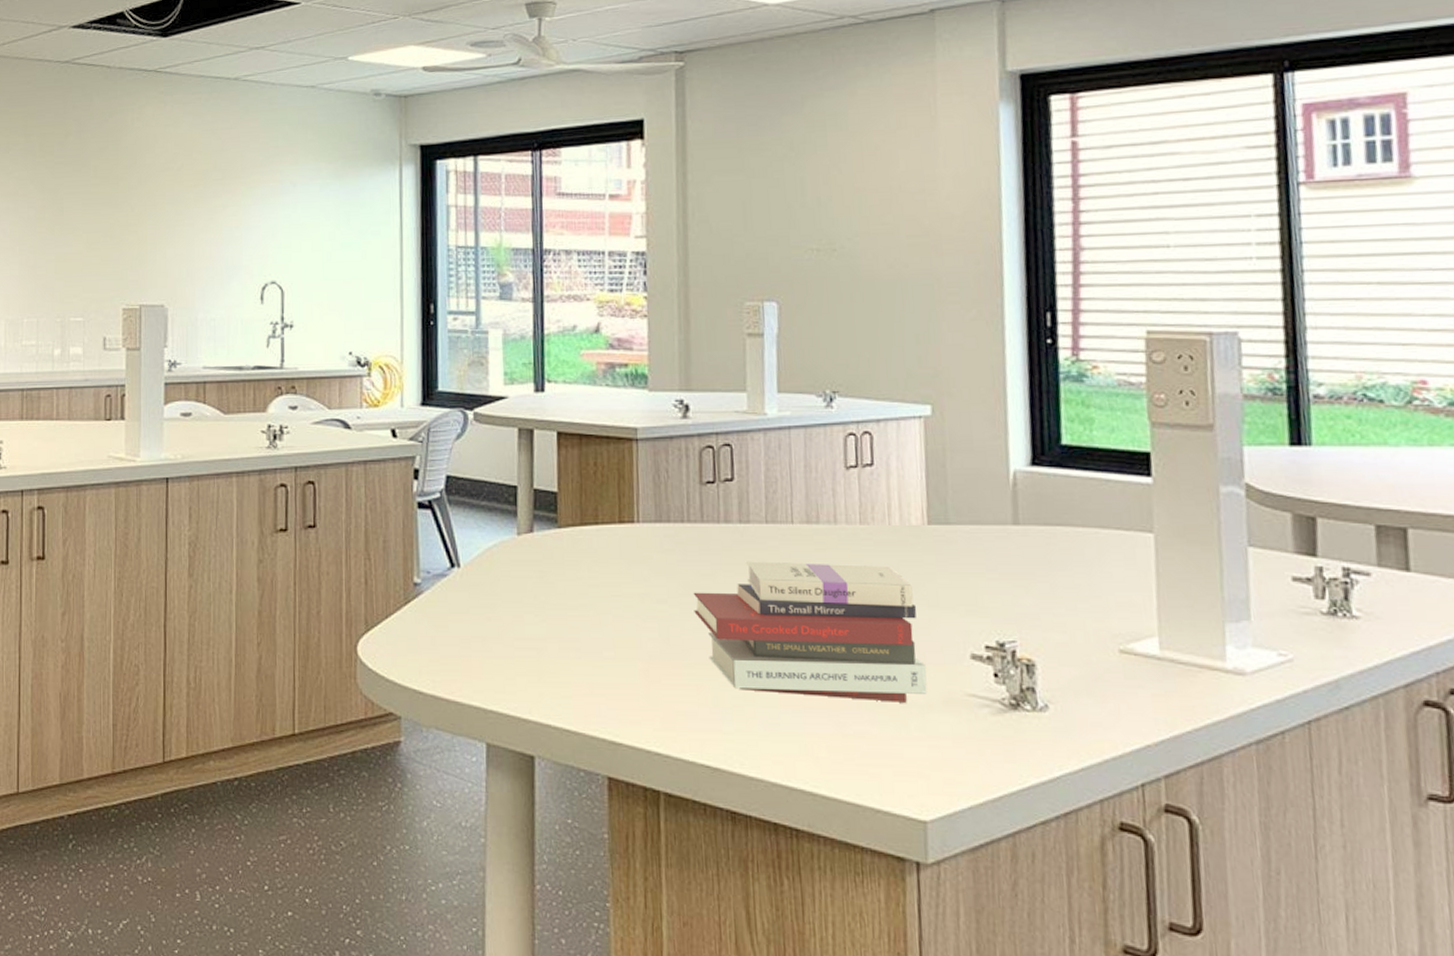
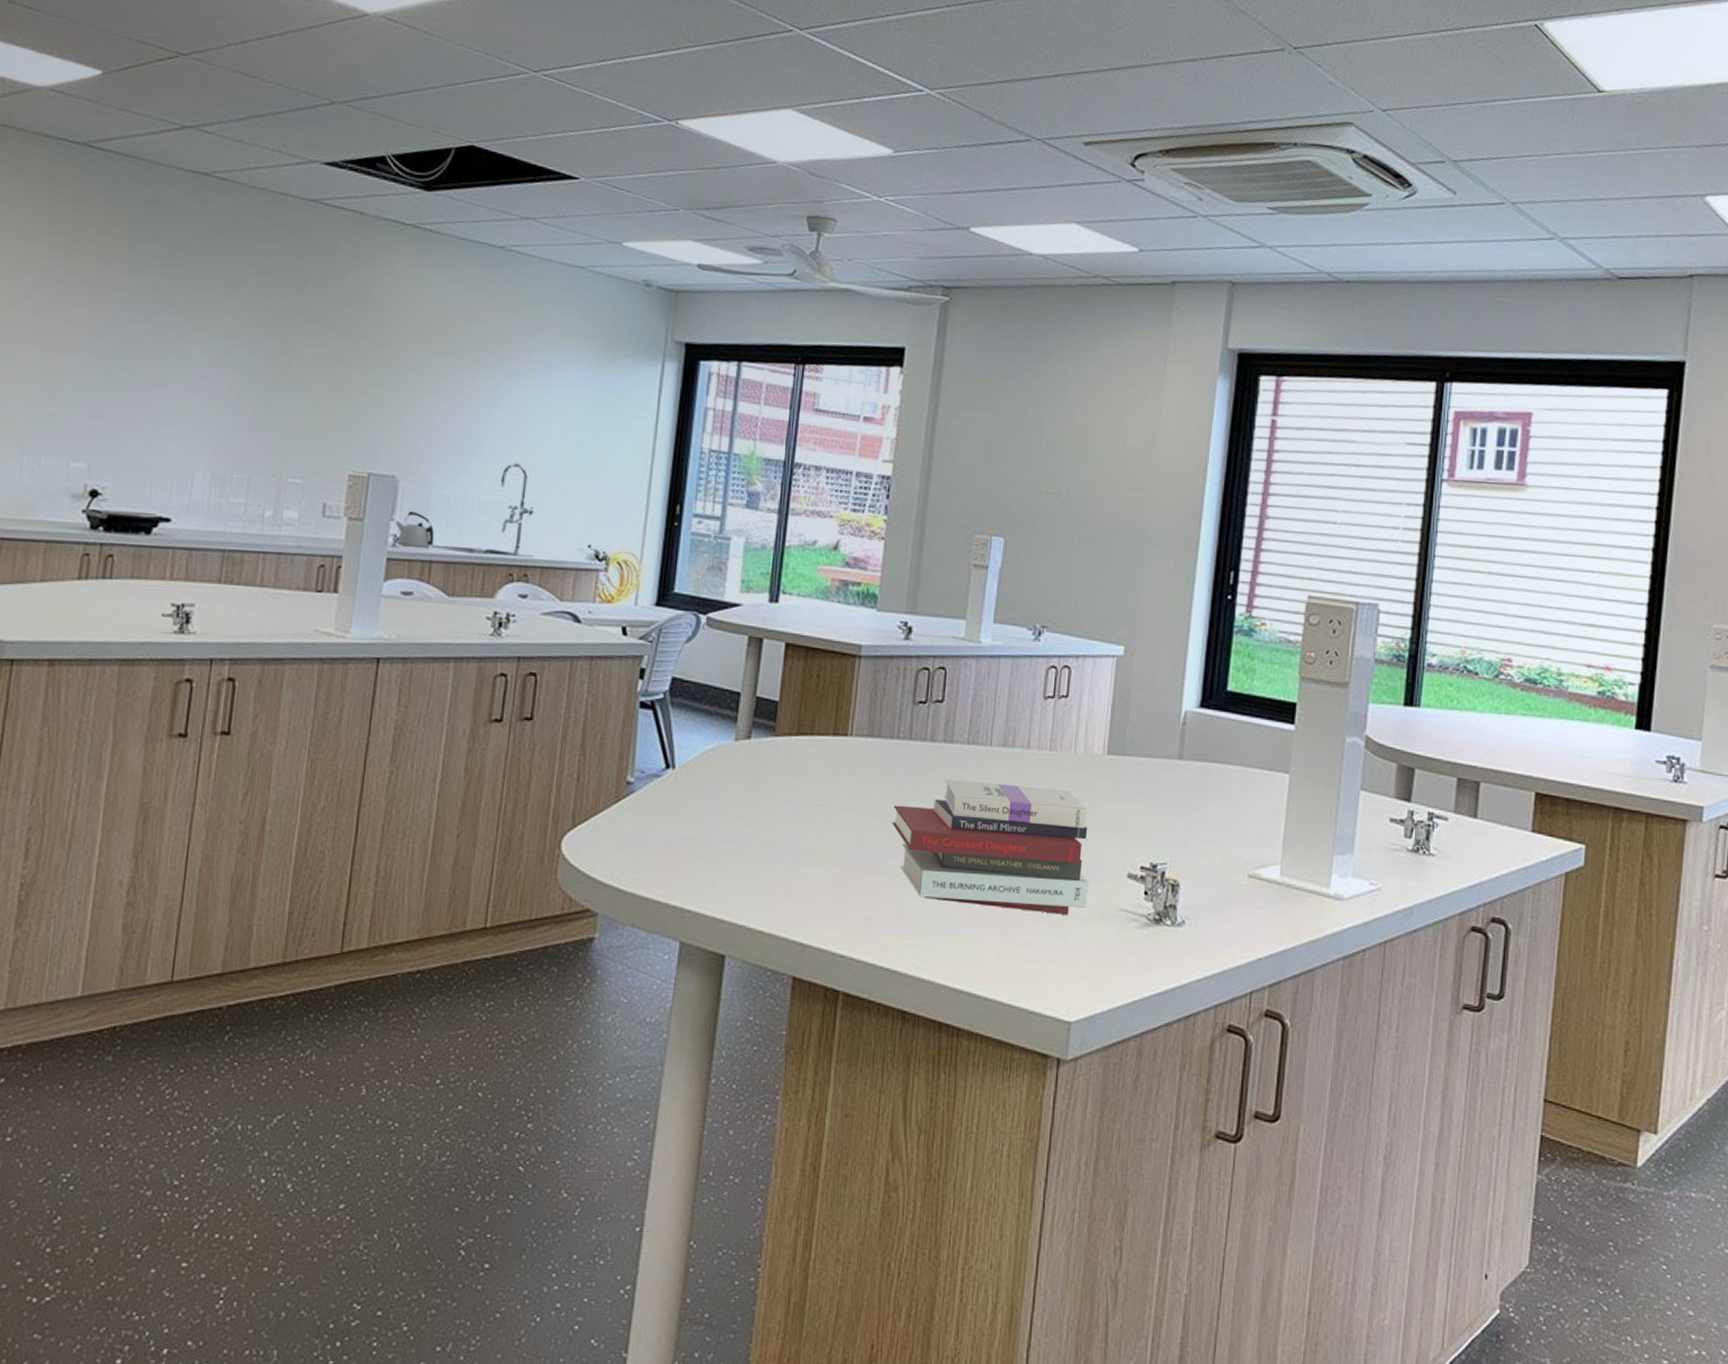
kettle: none [168,337,205,372] -> present [394,511,435,549]

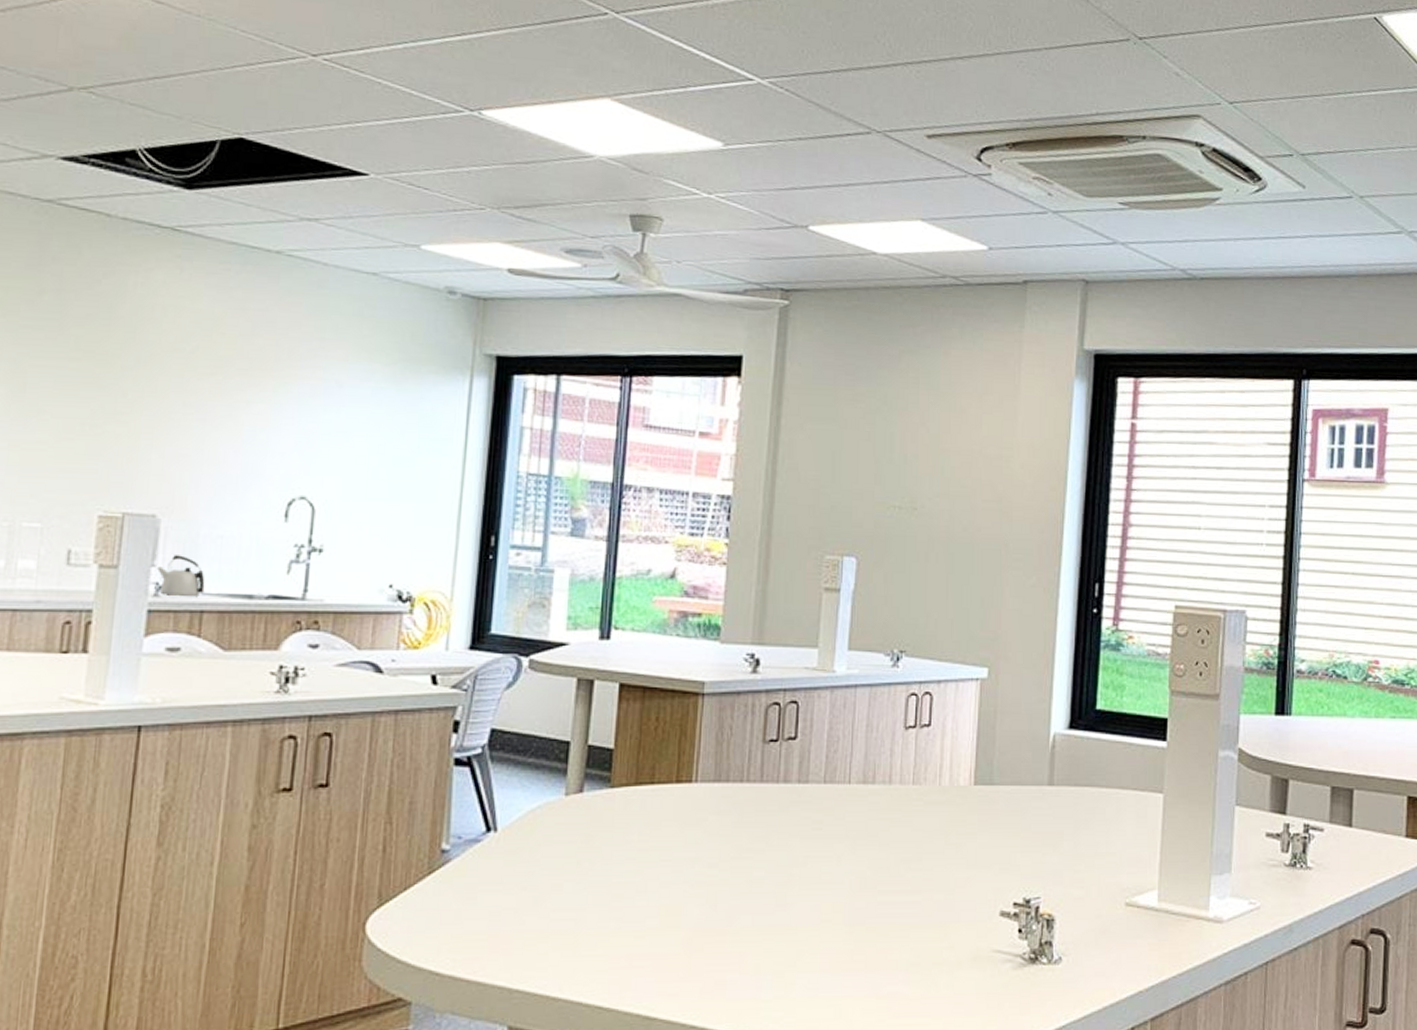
books: present [892,778,1089,915] -> none [744,822,960,961]

